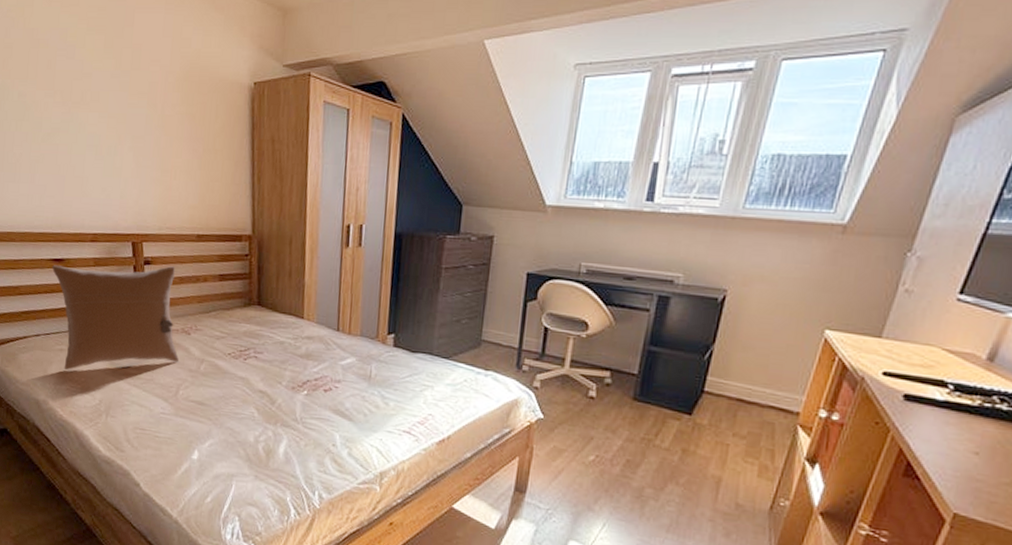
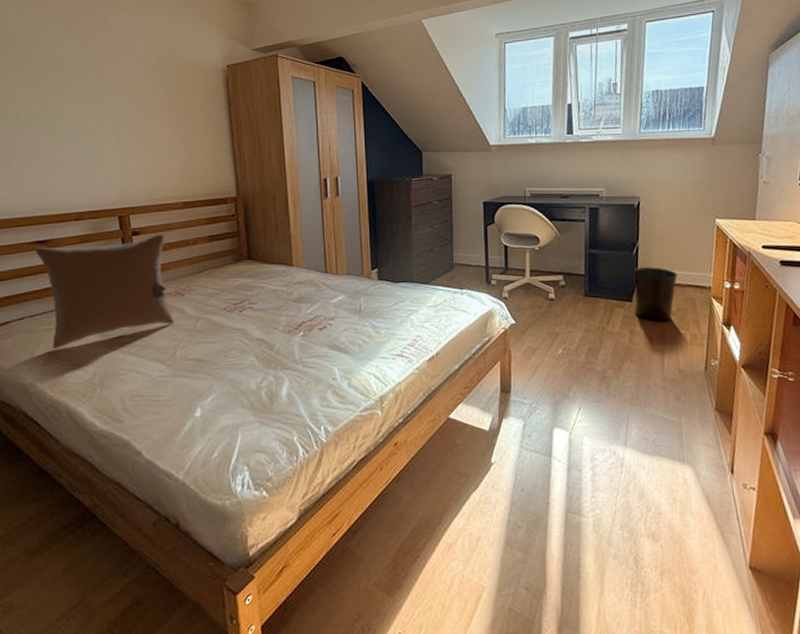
waste bin: none [693,376,759,446] -> present [634,267,678,322]

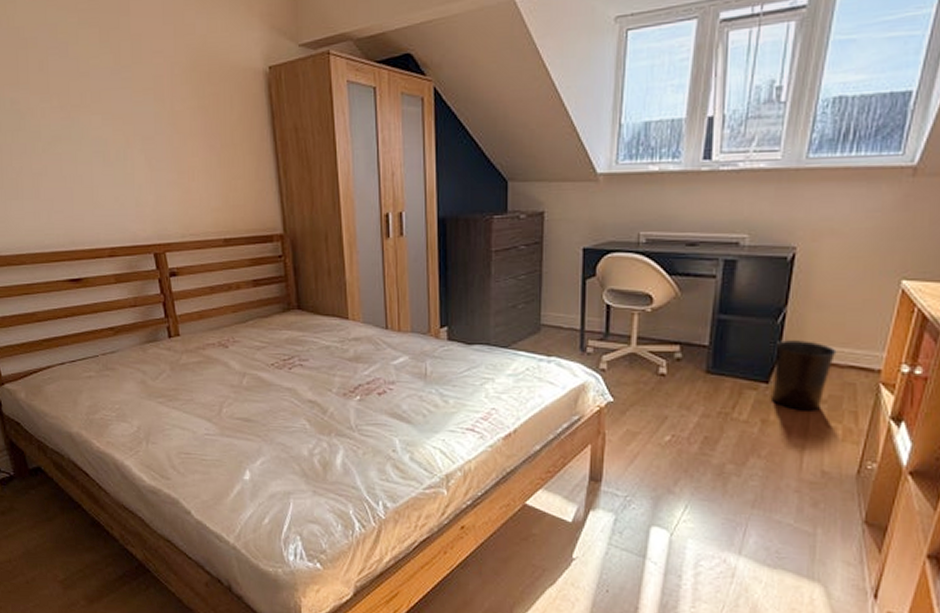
pillow: present [34,234,175,349] -> none [69,276,219,398]

